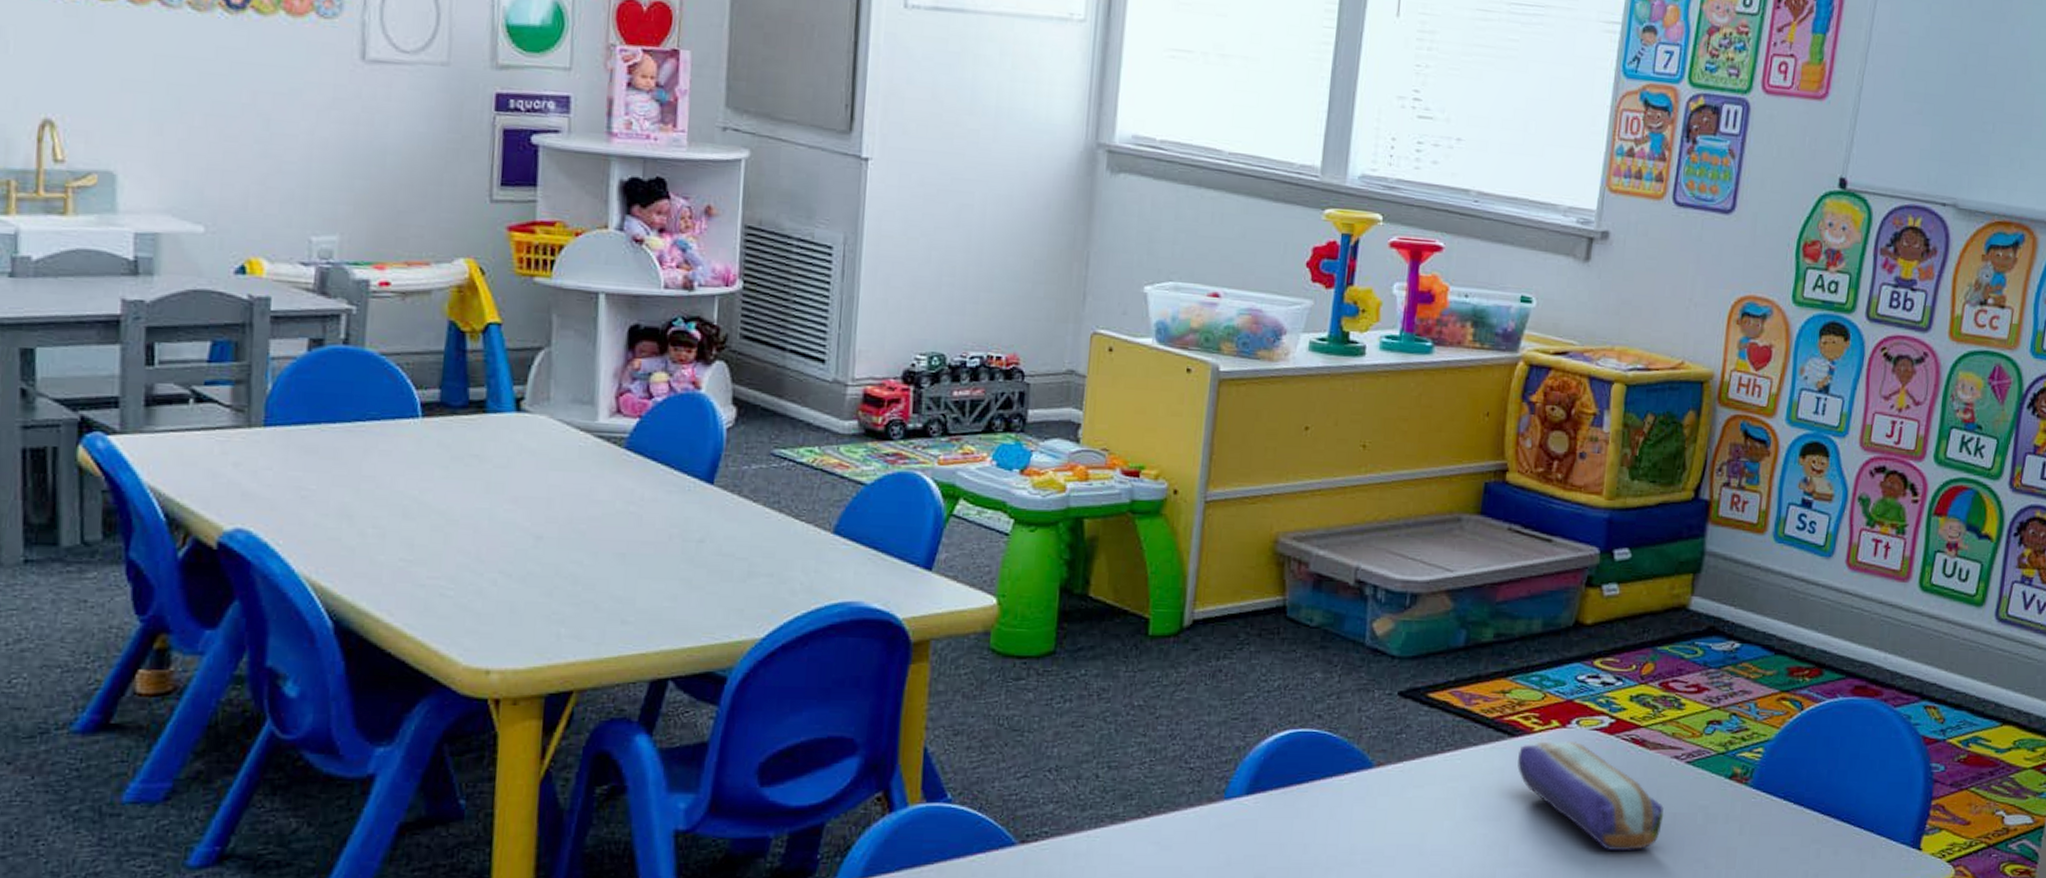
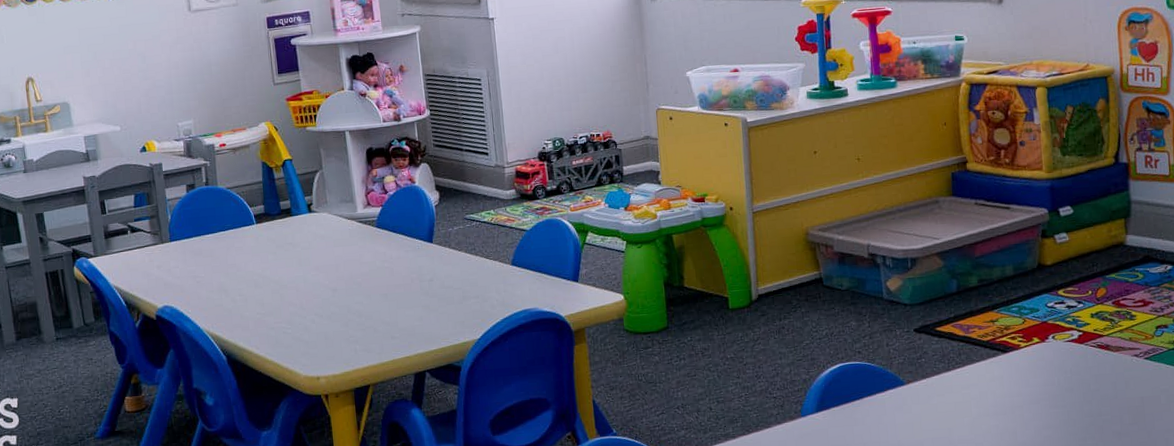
pencil case: present [1517,741,1664,852] -> none [1012,352,1134,429]

